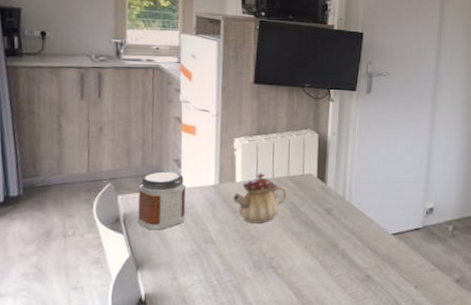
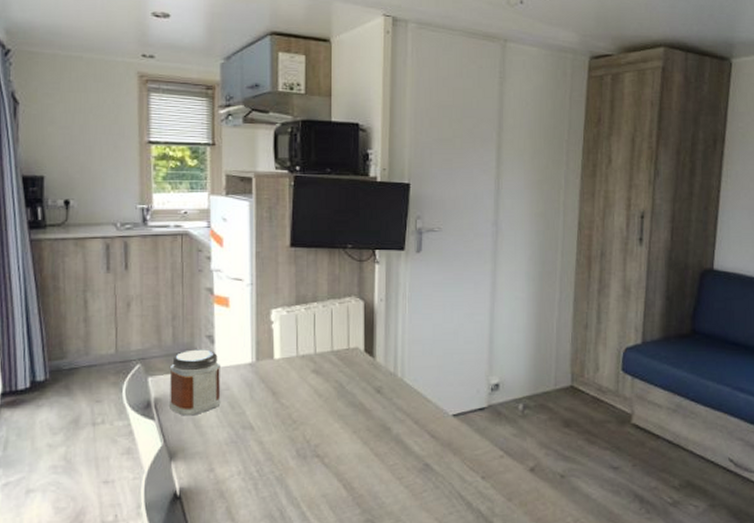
teapot: present [233,173,287,223] -> none [272,348,331,406]

